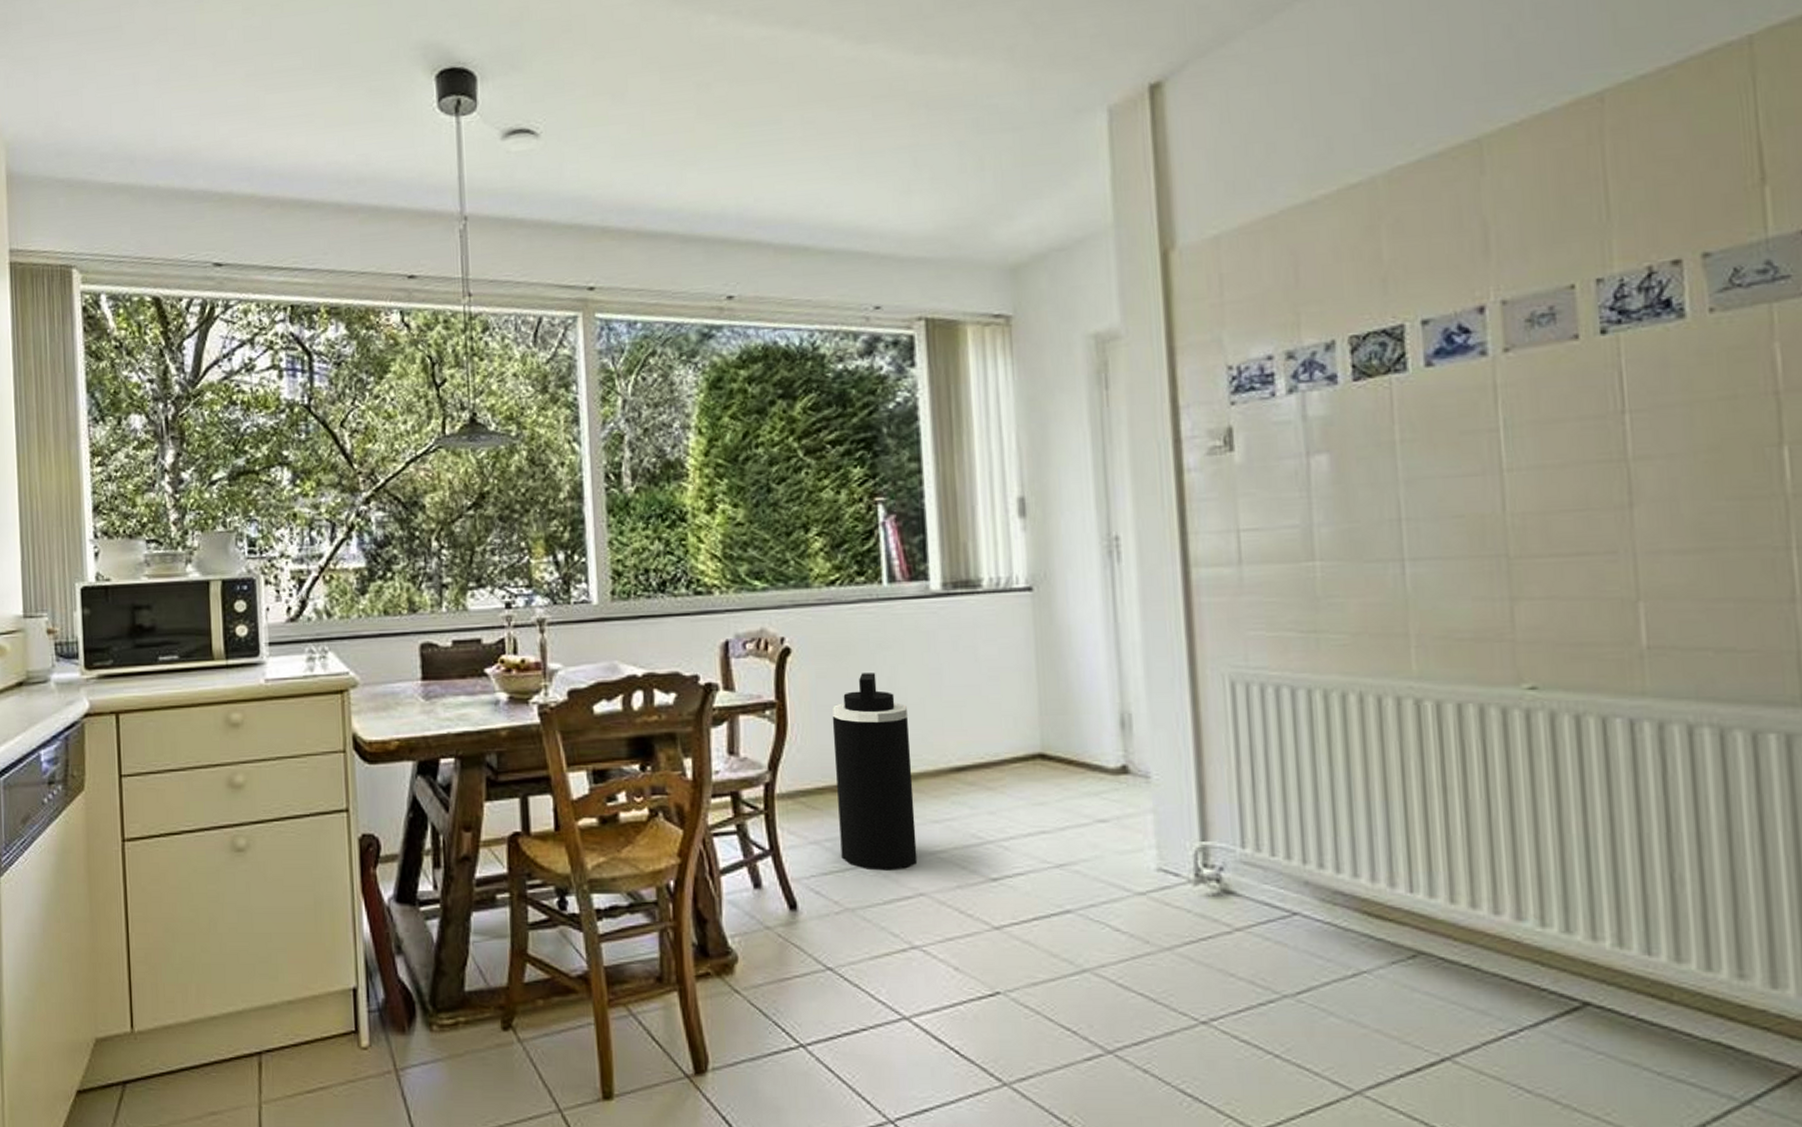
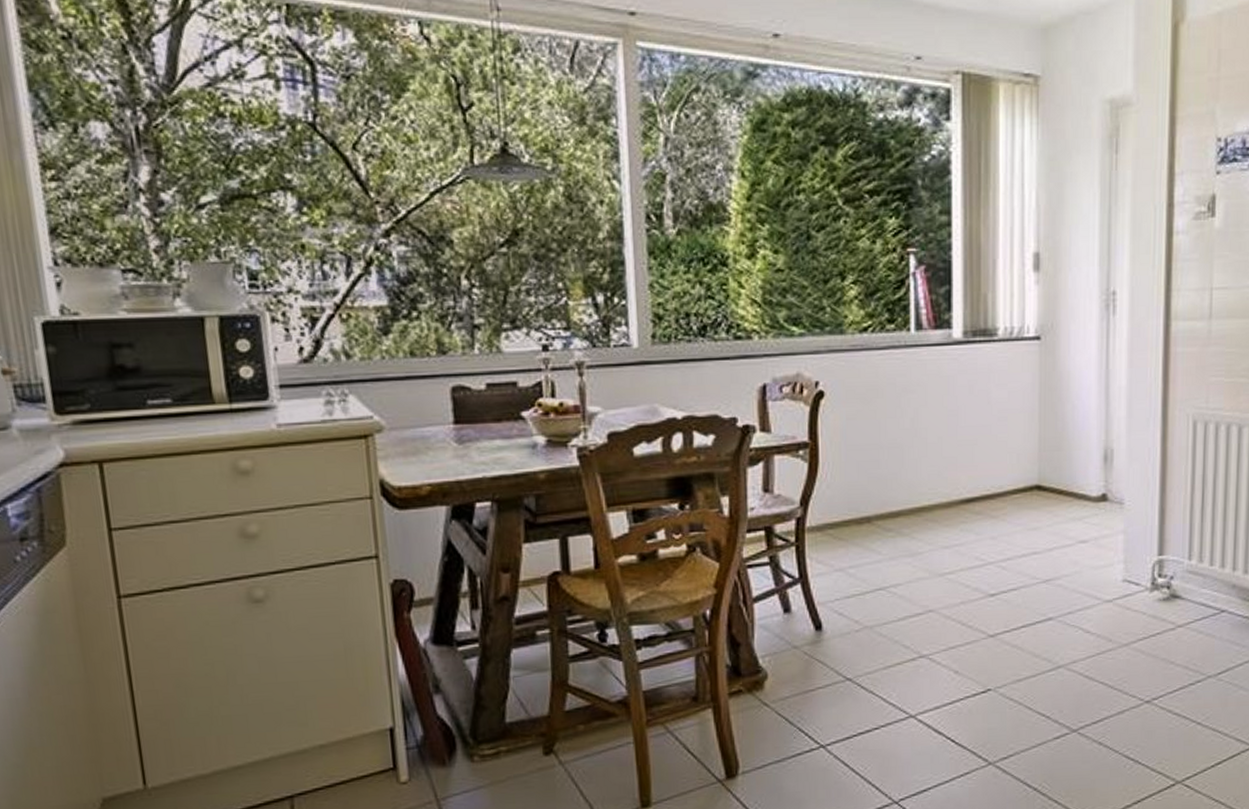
trash can: present [832,673,918,871] -> none [859,414,929,592]

